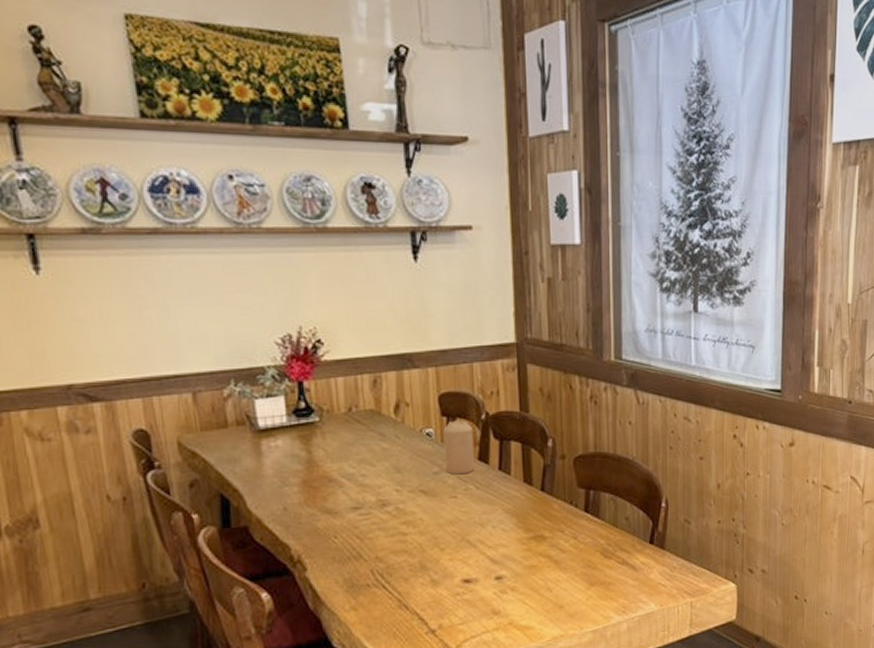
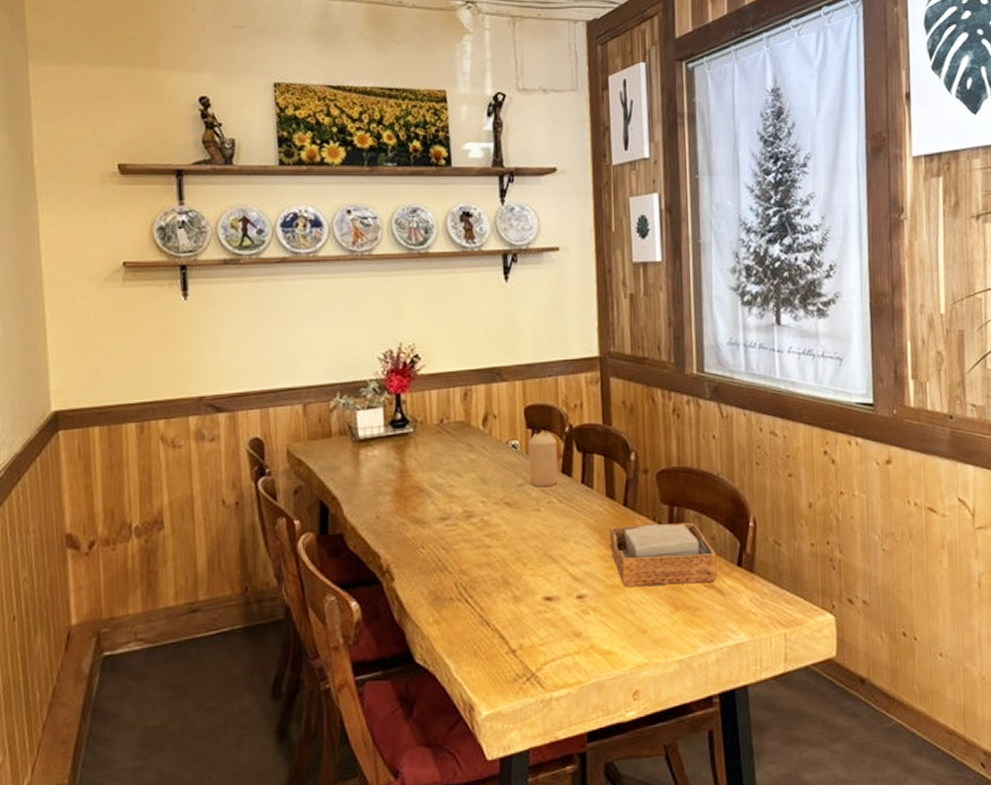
napkin holder: none [527,505,631,567] -> present [609,522,718,587]

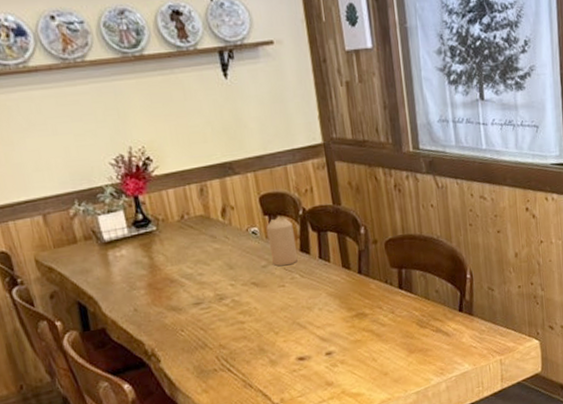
napkin holder: present [609,522,718,587] -> none [348,280,443,341]

